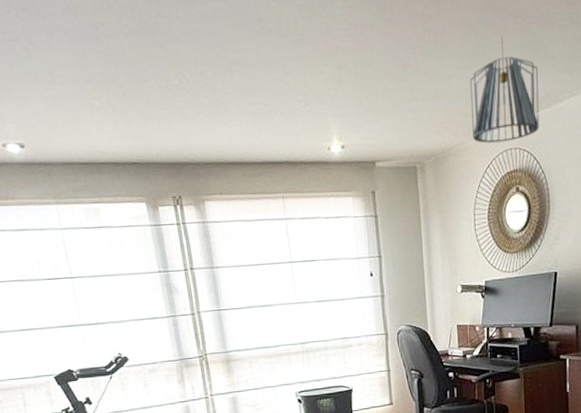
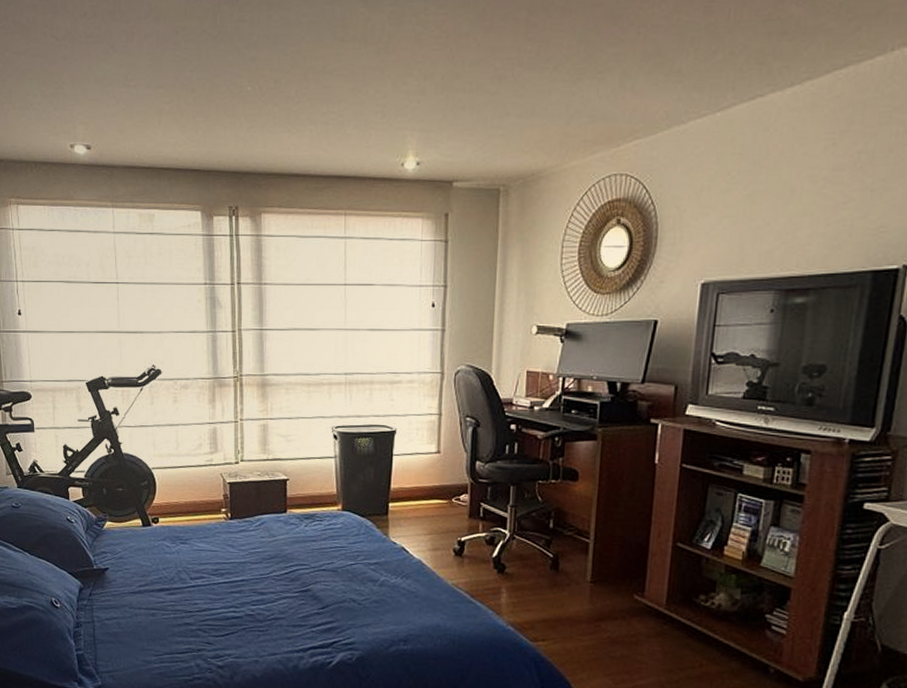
pendant light: present [469,35,539,143] -> none [571,47,659,167]

